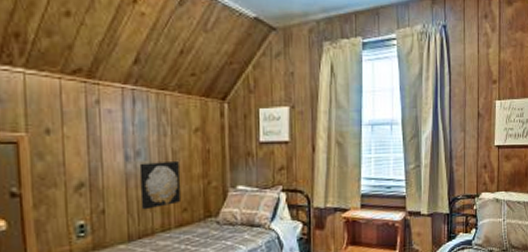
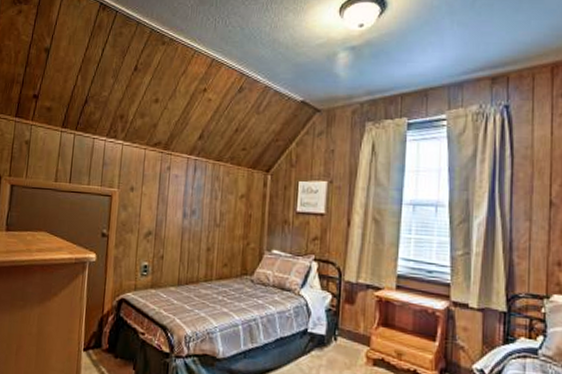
wall art: present [139,160,180,210] -> none [190,220,225,261]

